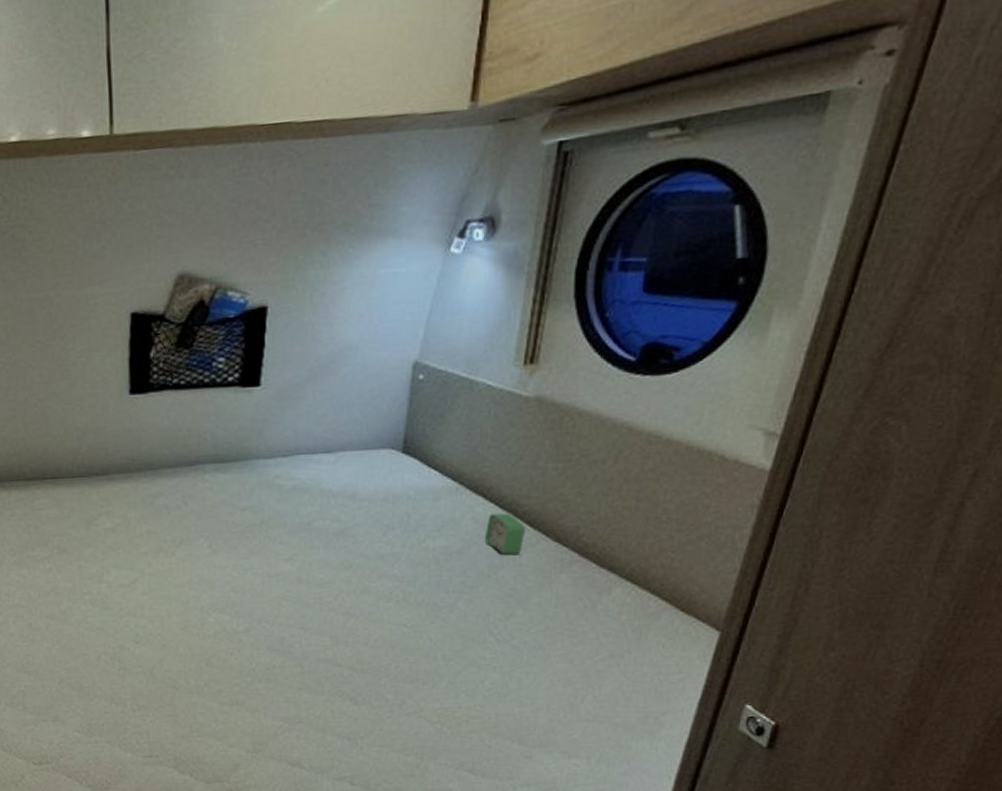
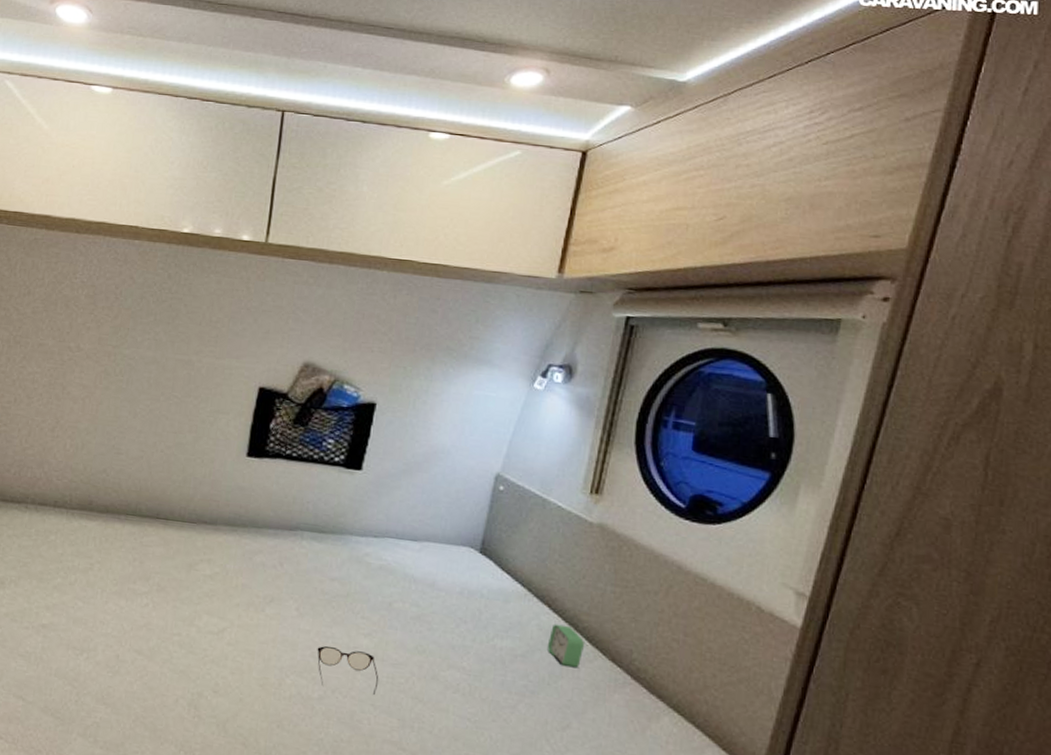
spectacles: none [236,577,306,618] -> present [317,645,379,695]

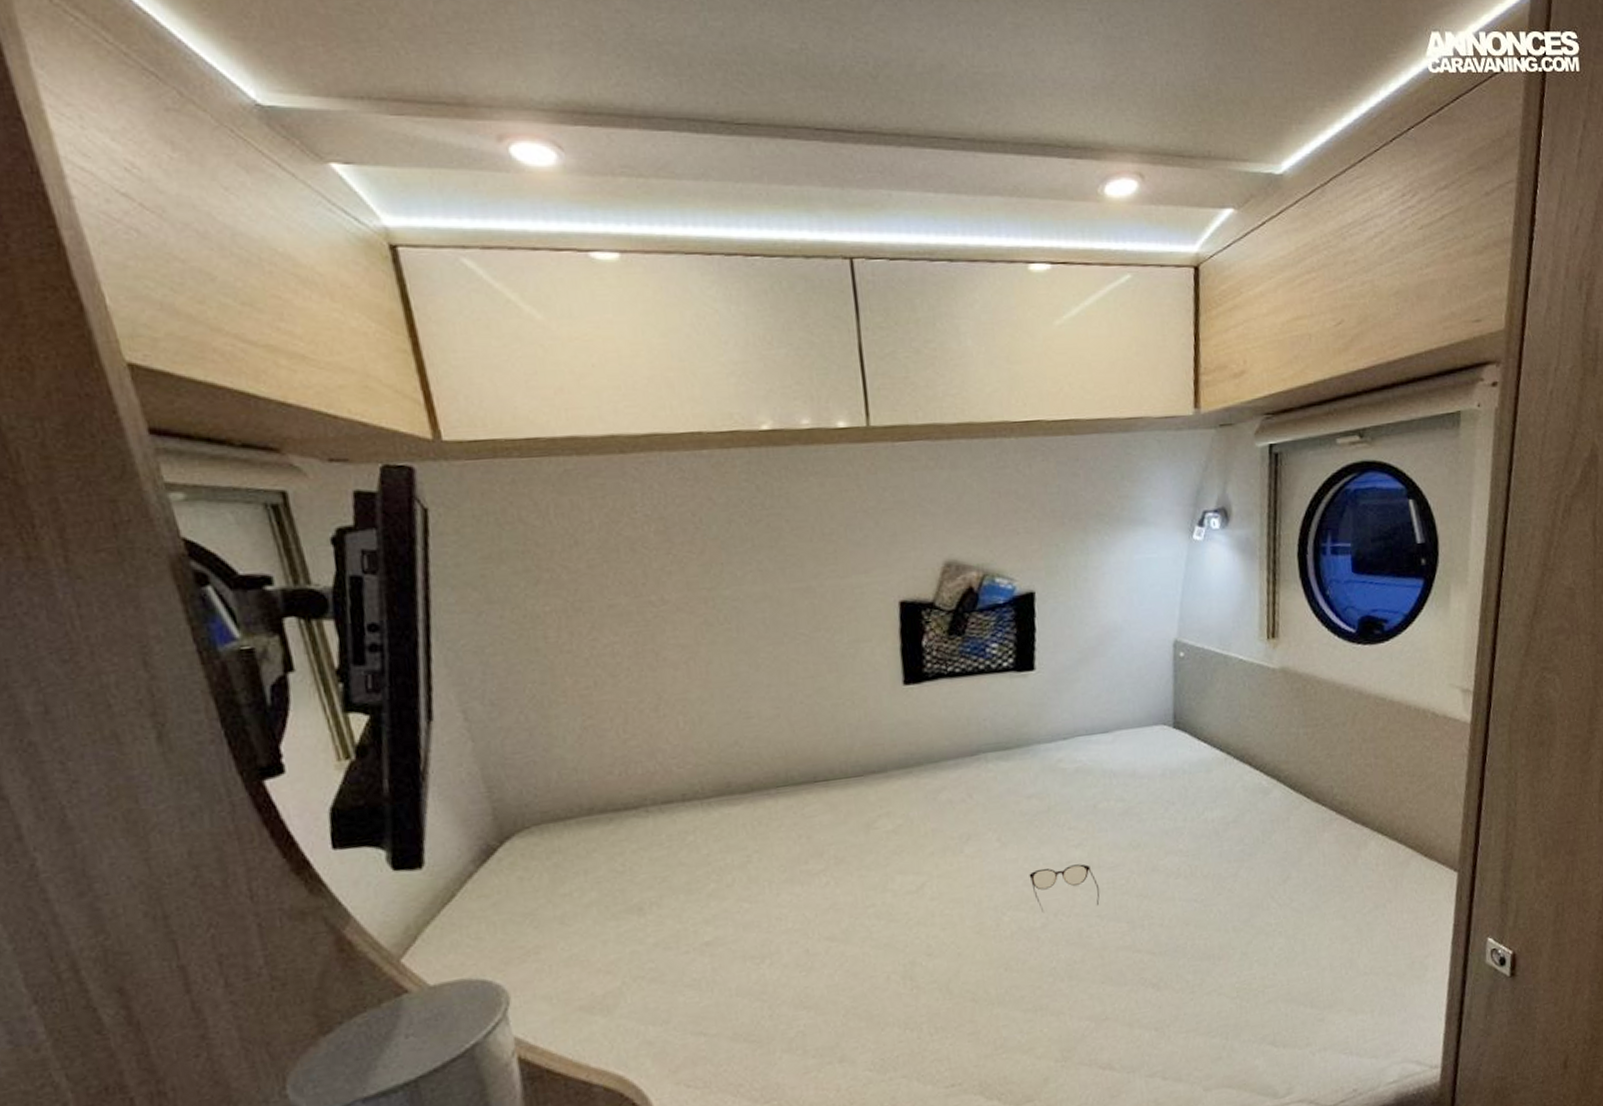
alarm clock: present [548,624,584,668] -> none [1255,779,1289,821]

